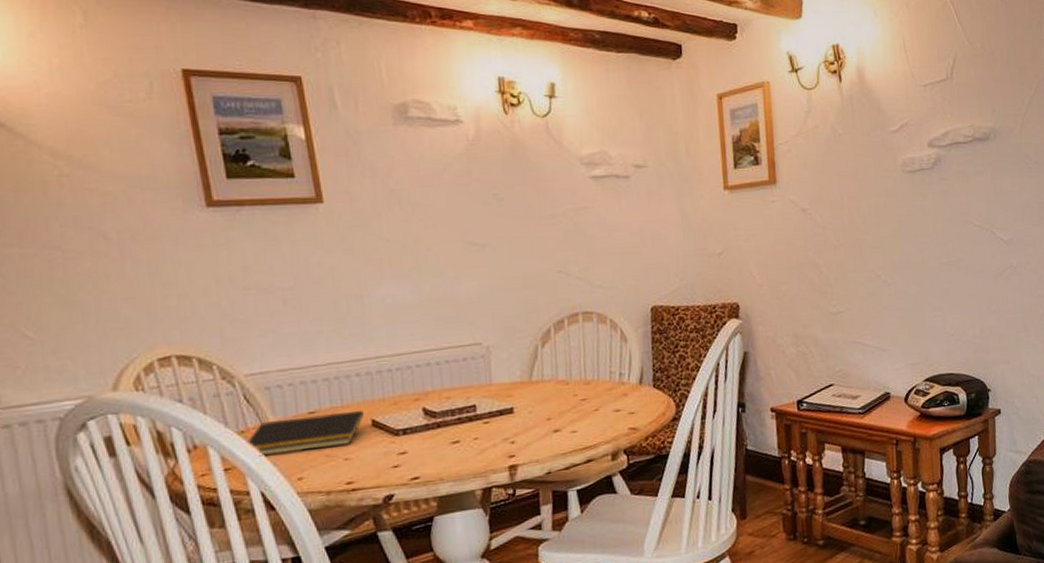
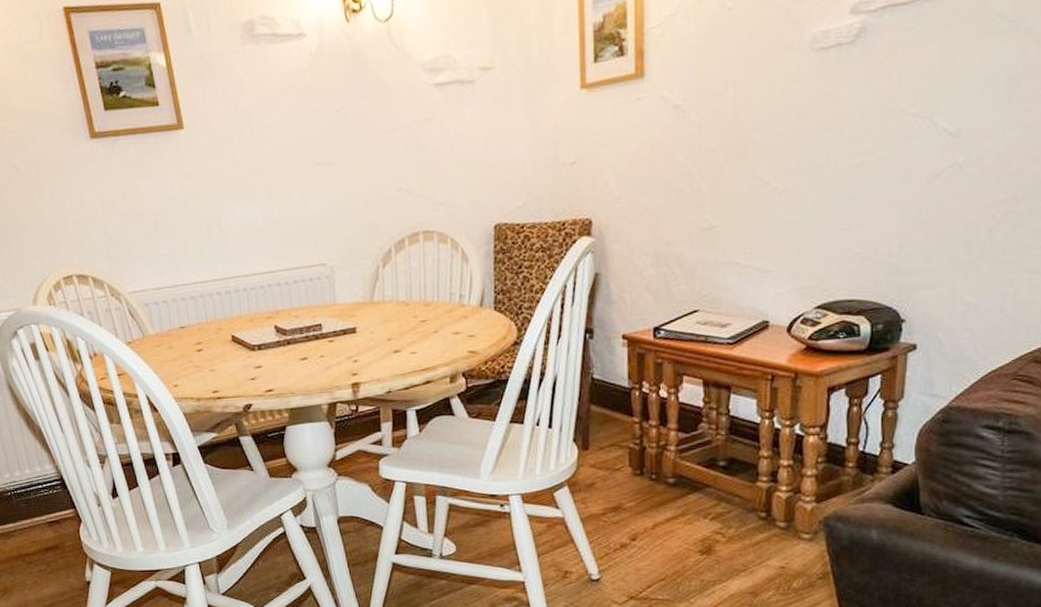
notepad: present [246,410,364,457] -> none [132,326,225,365]

